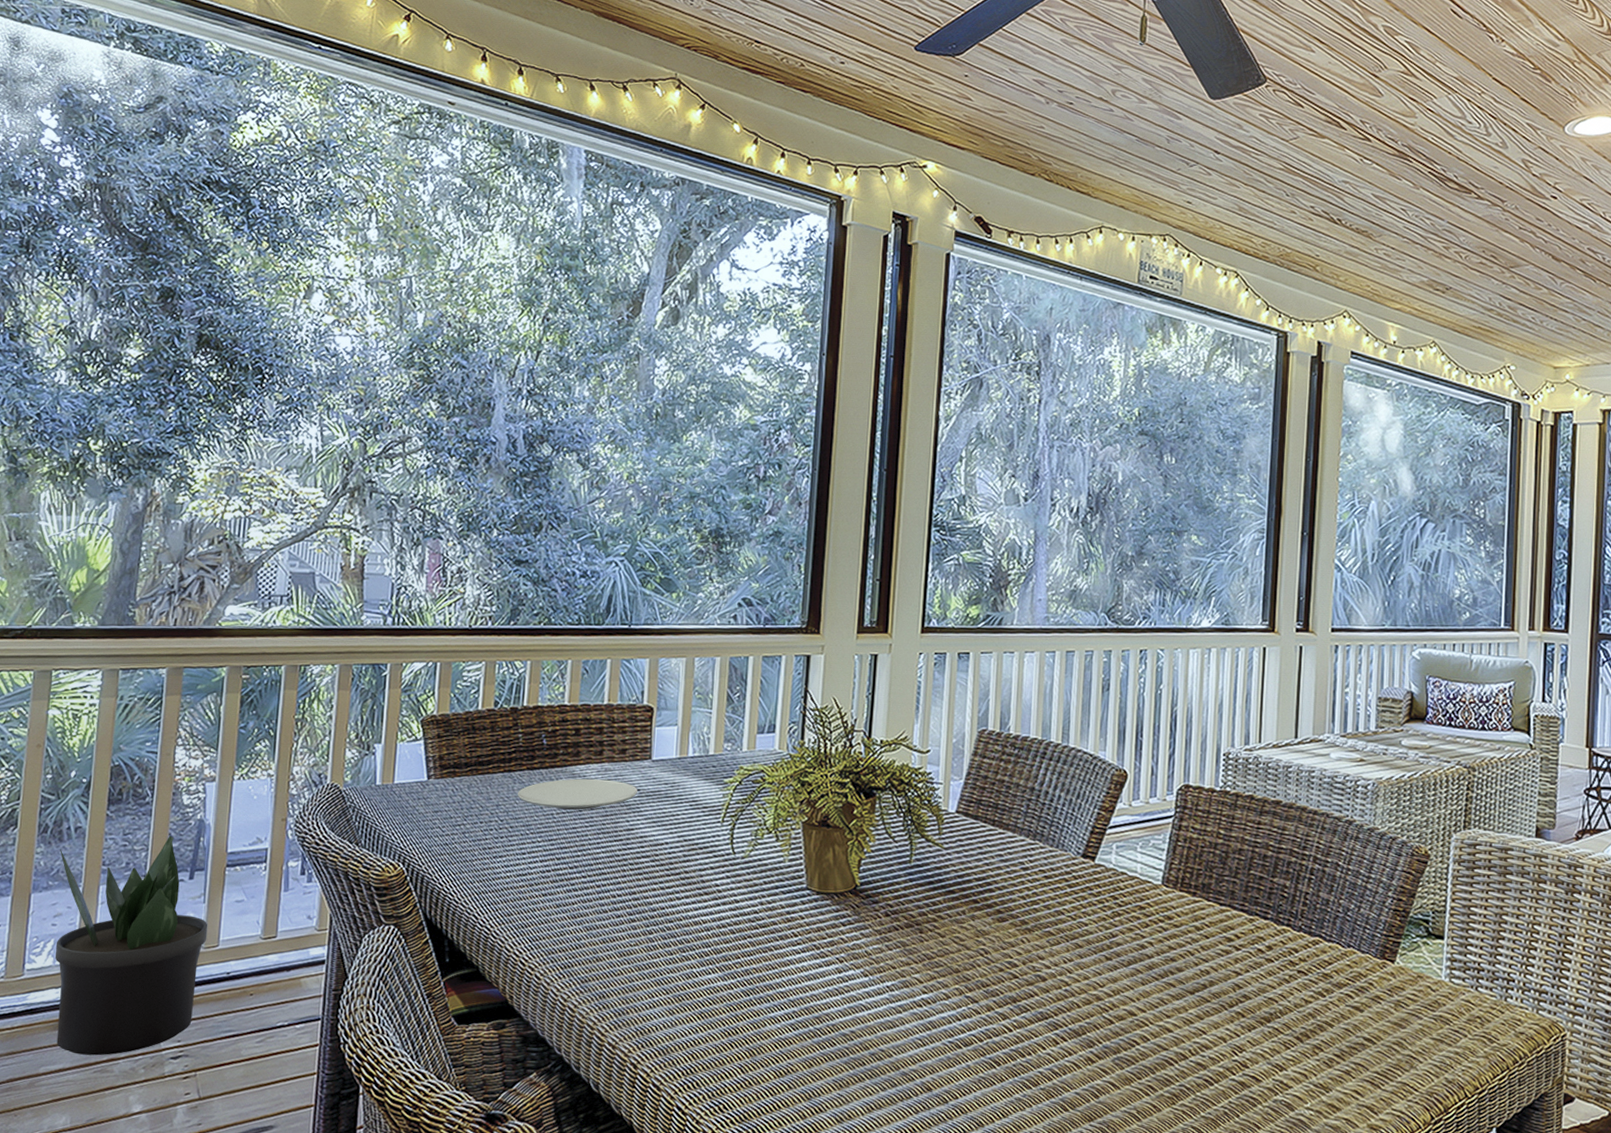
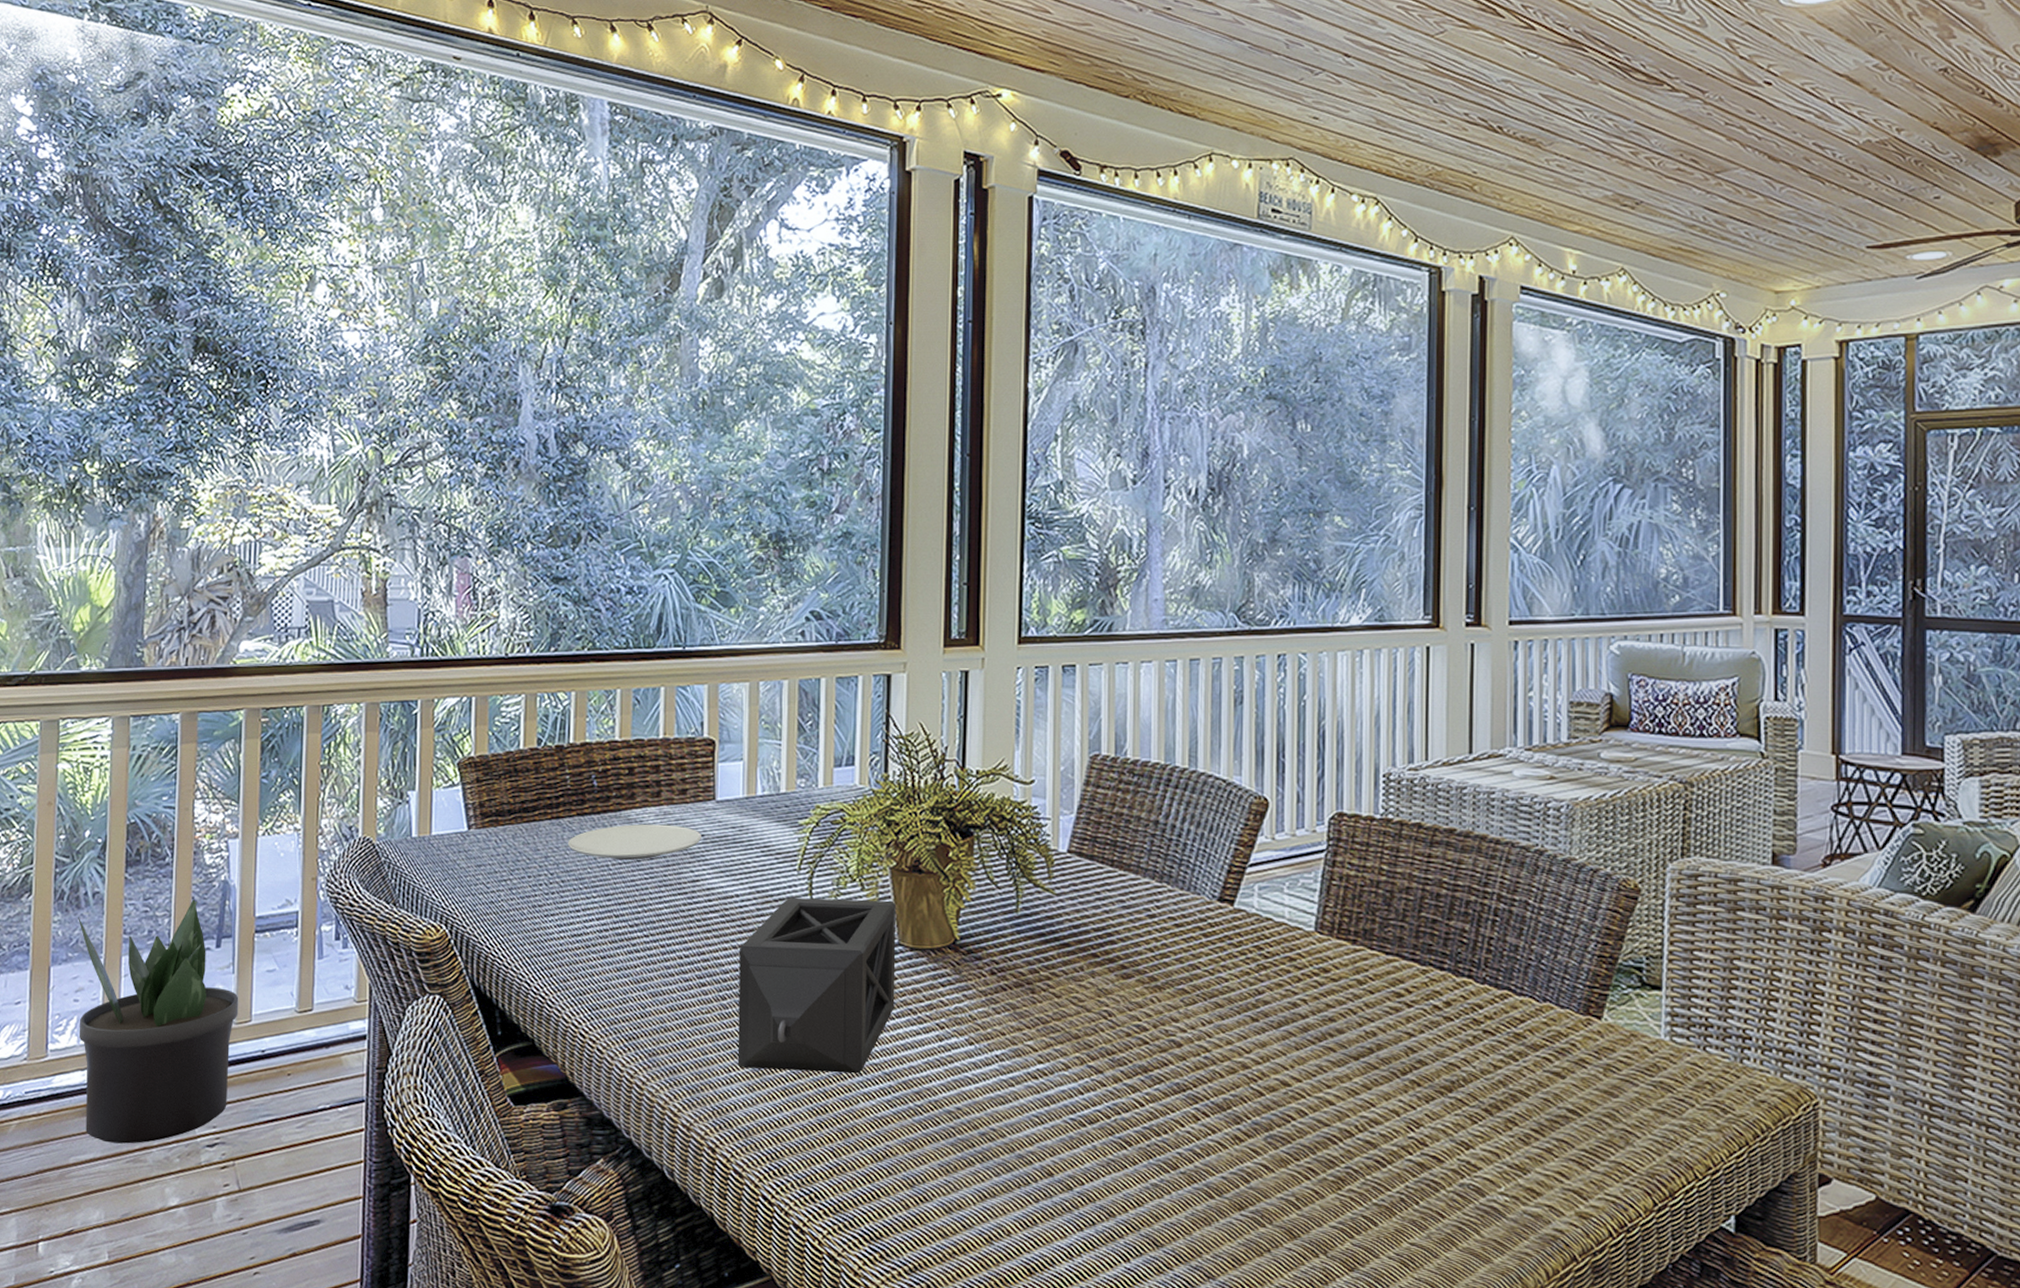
lantern: none [660,846,806,1001] -> present [737,897,896,1074]

